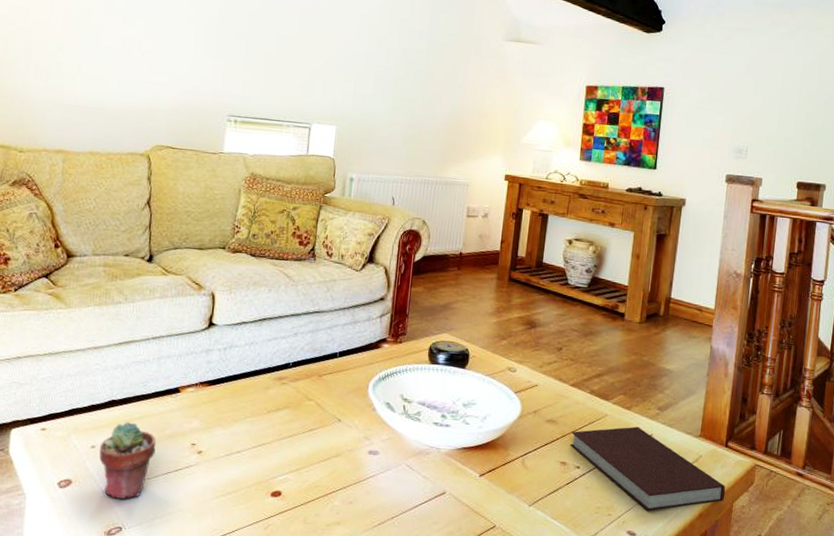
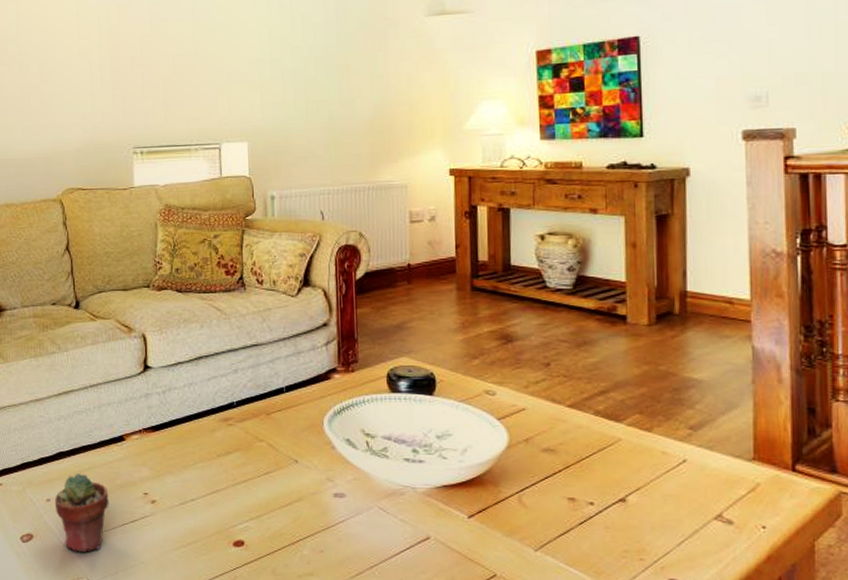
notebook: present [570,426,726,511] -> none [577,451,801,554]

